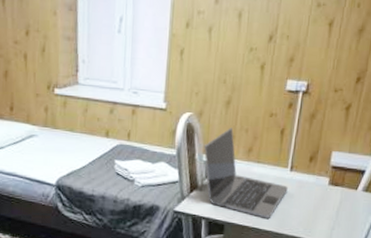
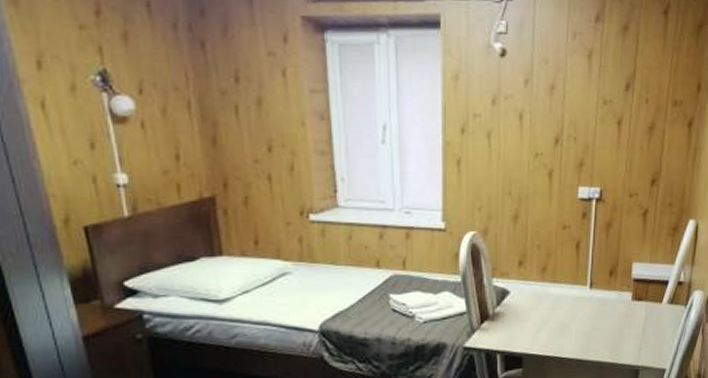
laptop: present [204,128,288,218] -> none [493,245,589,345]

